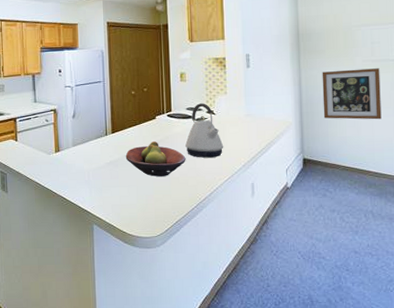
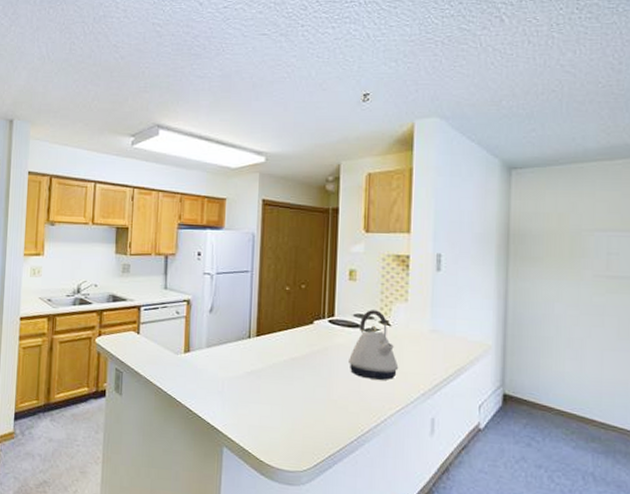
fruit bowl: present [125,141,186,177] -> none [271,352,348,397]
wall art: present [322,68,382,120] -> none [535,285,617,354]

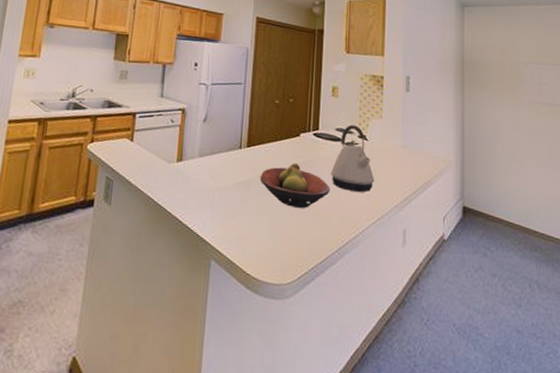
fruit bowl: none [271,352,348,397] -> present [260,163,330,208]

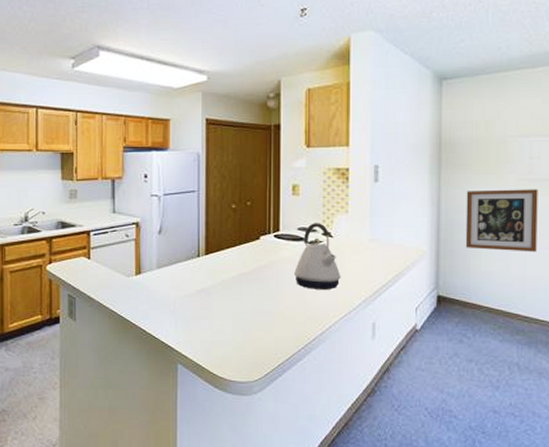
fruit bowl: present [260,163,330,208] -> none [220,267,294,310]
wall art: none [486,108,549,171] -> present [465,189,538,252]

